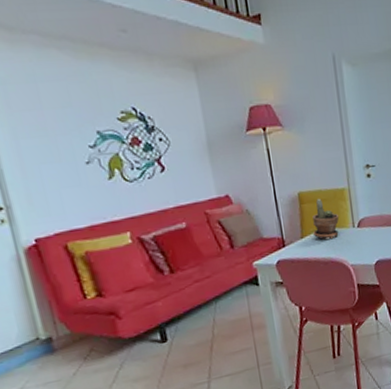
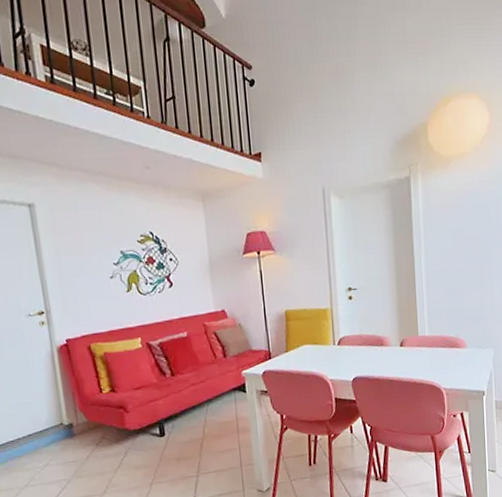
potted plant: present [312,198,340,240] -> none [297,316,322,355]

